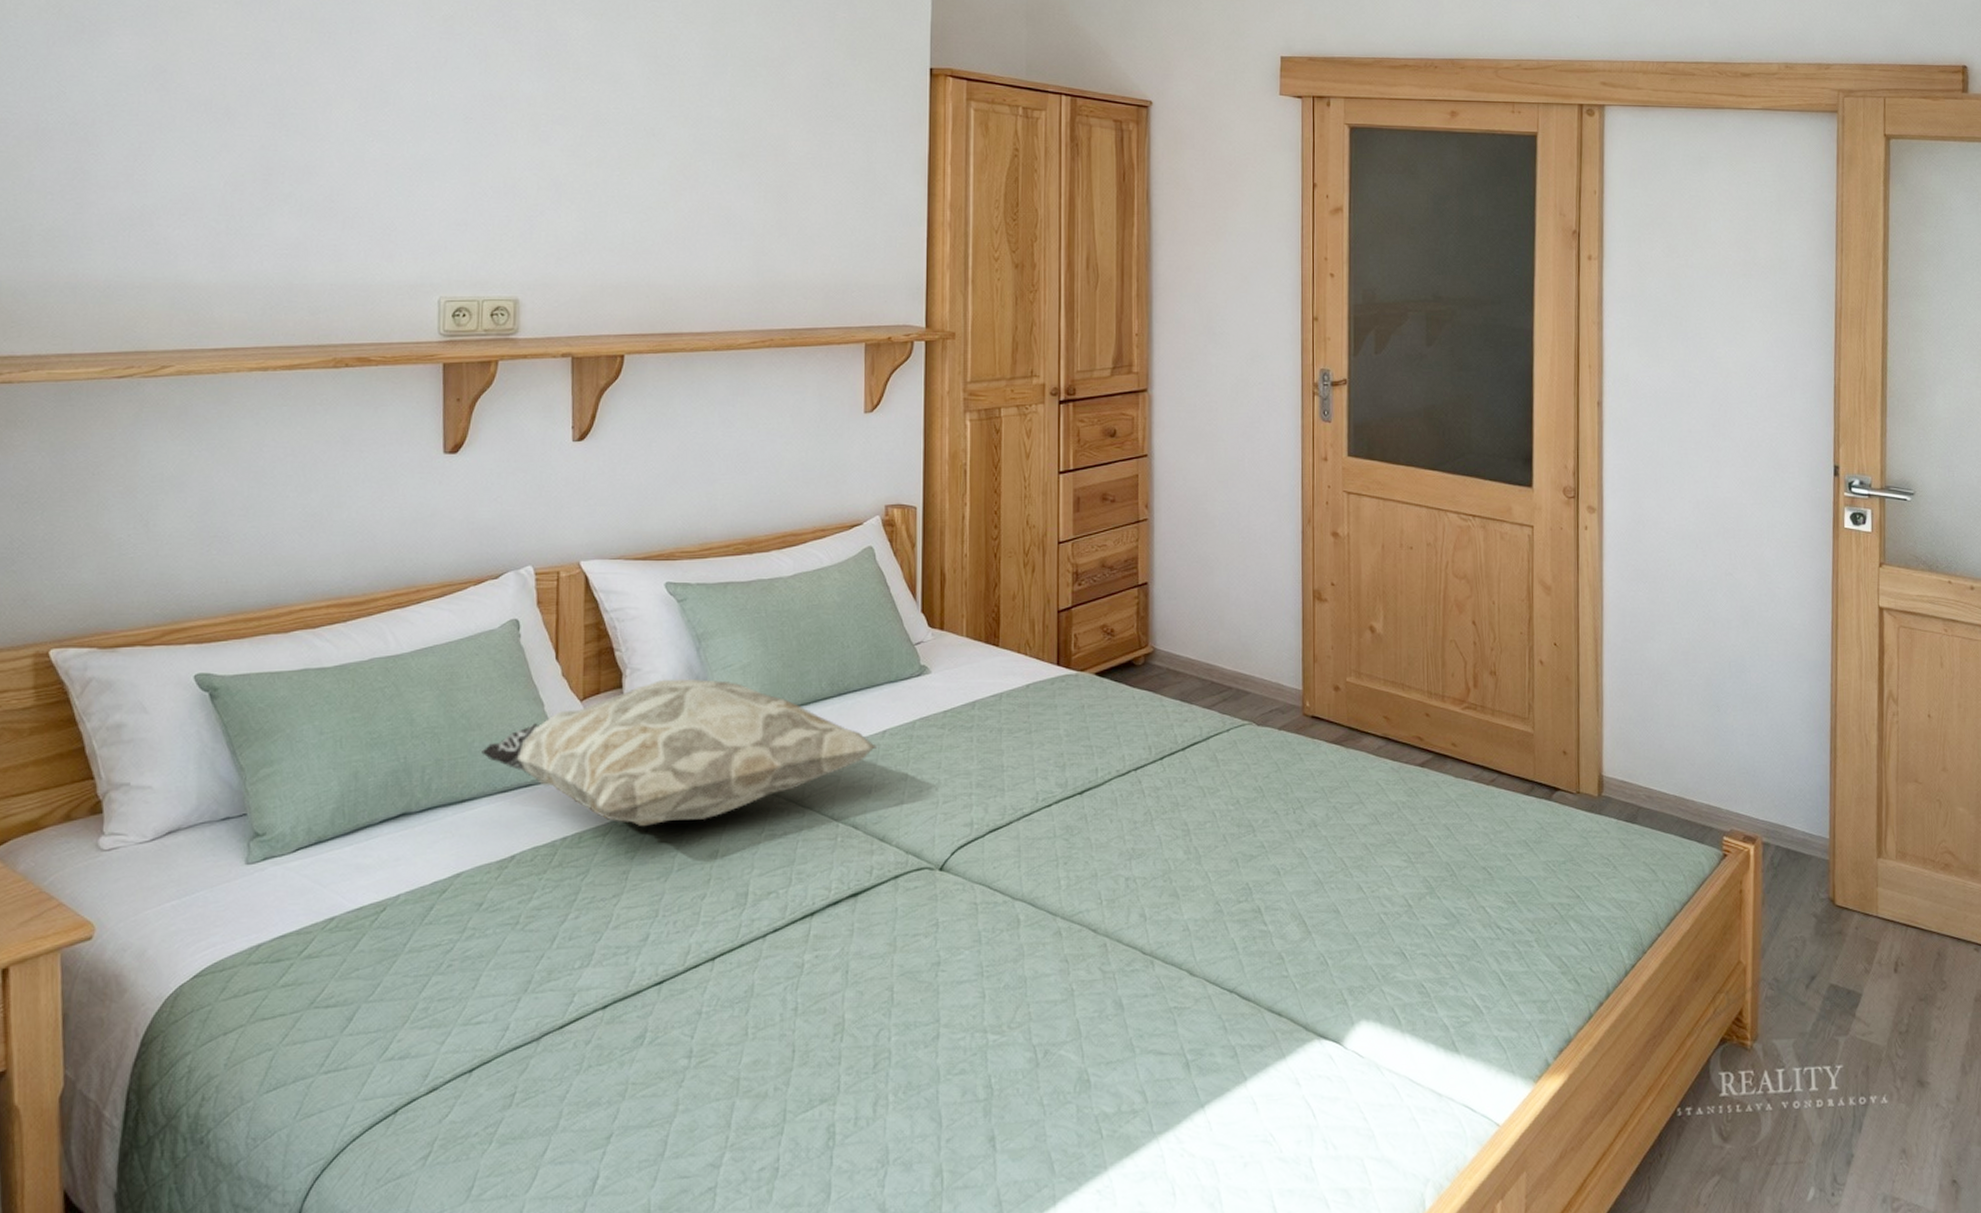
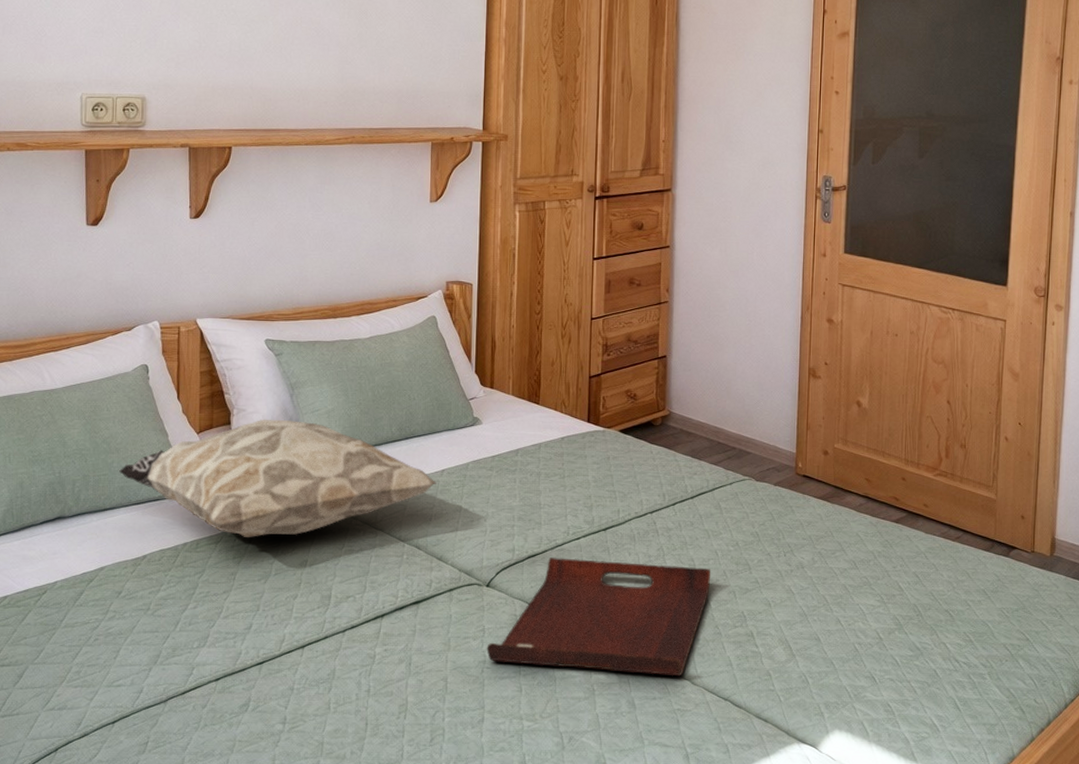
serving tray: none [941,829,1209,967] -> present [486,557,711,677]

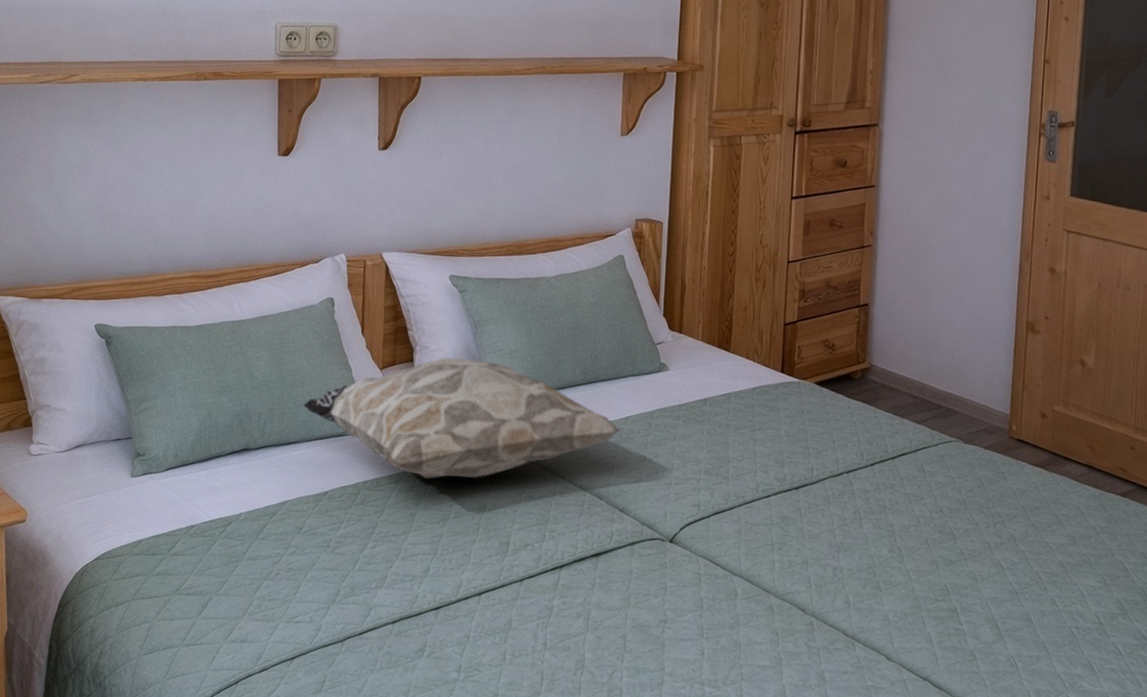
serving tray: present [486,557,711,677] -> none [668,515,912,651]

